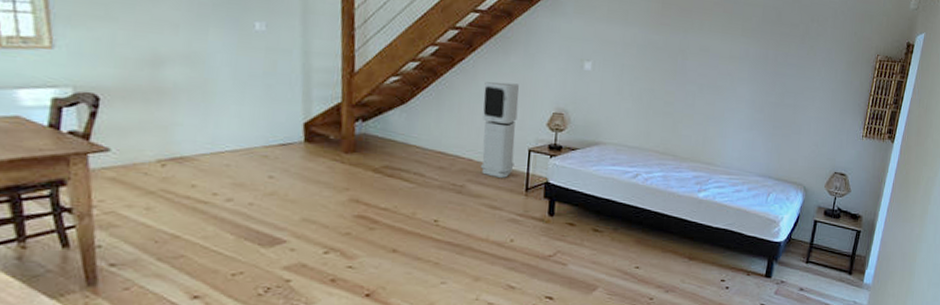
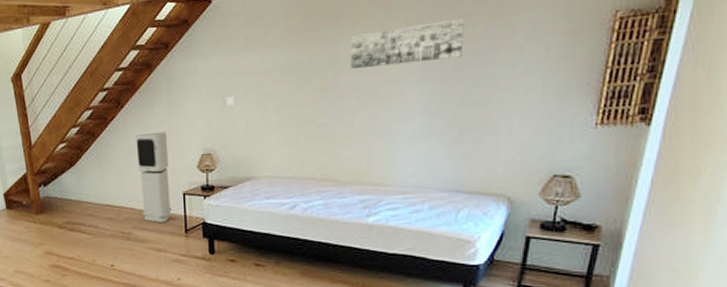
wall art: none [696,29,783,67] -> present [350,17,464,70]

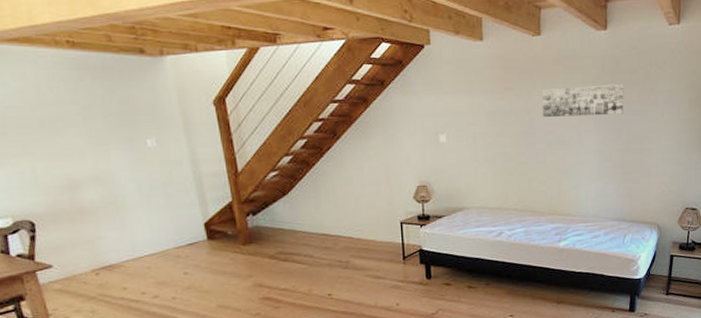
air purifier: present [136,132,172,222] -> none [352,164,390,251]

